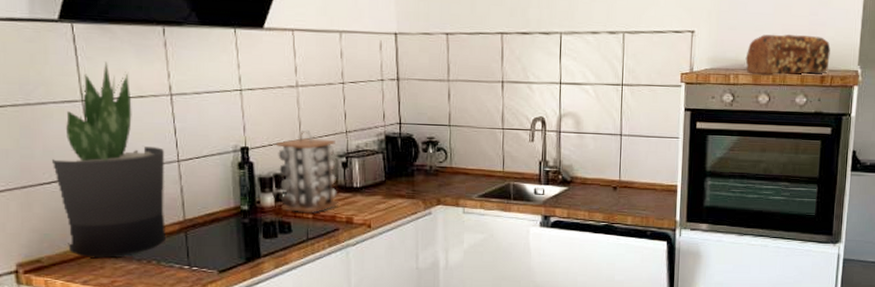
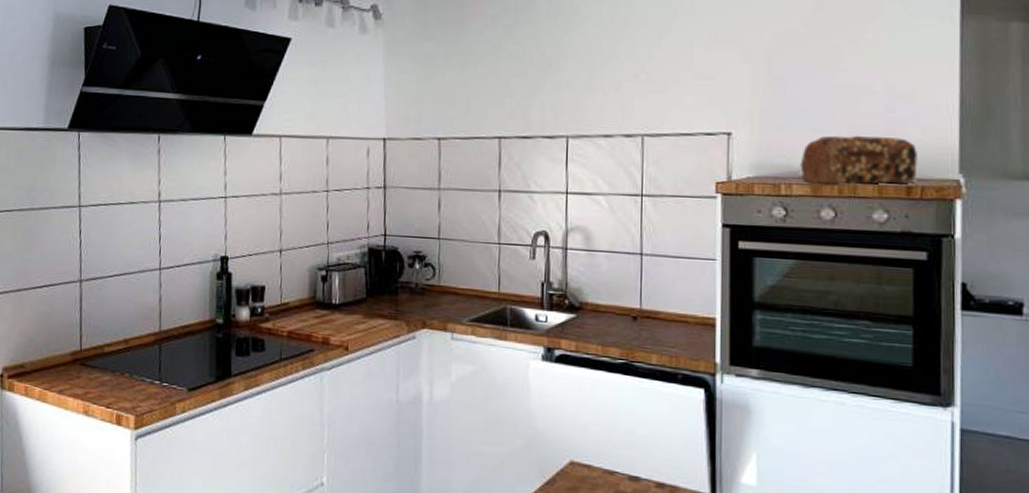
planter: present [51,61,165,258] -> none [45,168,148,367]
spice rack: present [277,129,340,213] -> none [256,239,317,330]

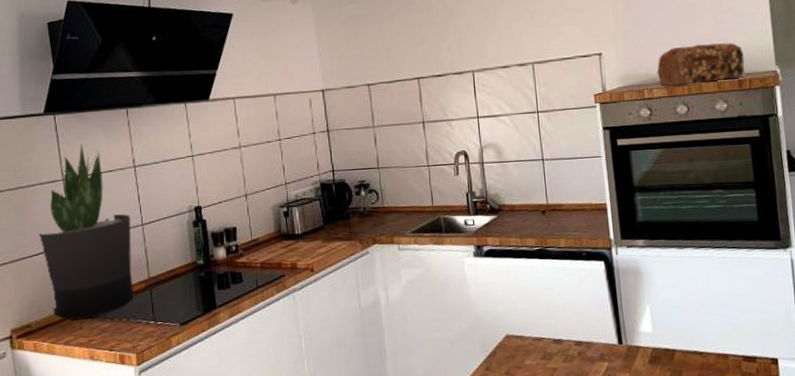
planter: none [45,168,148,367] -> present [39,144,134,320]

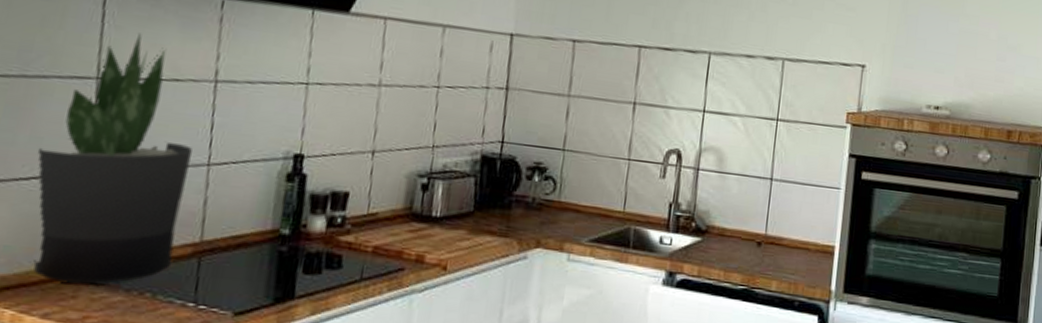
bread loaf: present [657,43,745,88] -> none [922,77,1019,128]

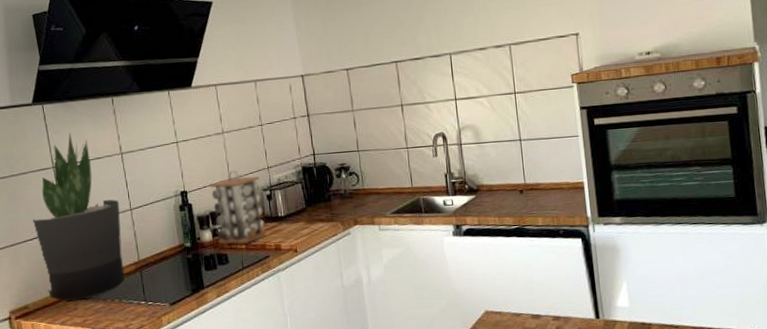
spice rack: none [333,139,417,245] -> present [210,170,268,244]

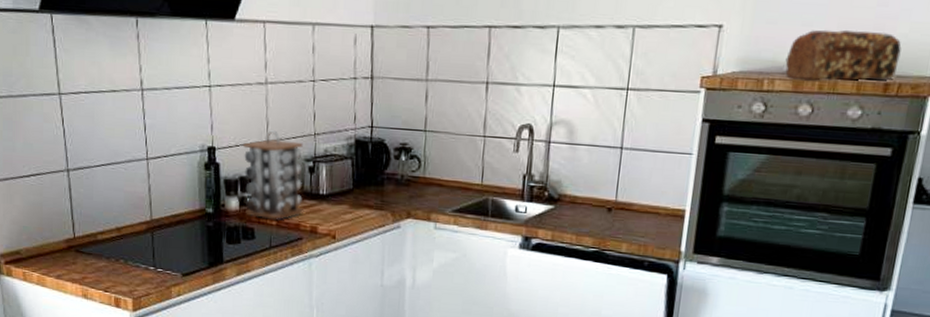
planter: present [32,132,125,301] -> none [30,54,134,254]
bread loaf: none [634,20,723,66] -> present [785,29,902,82]

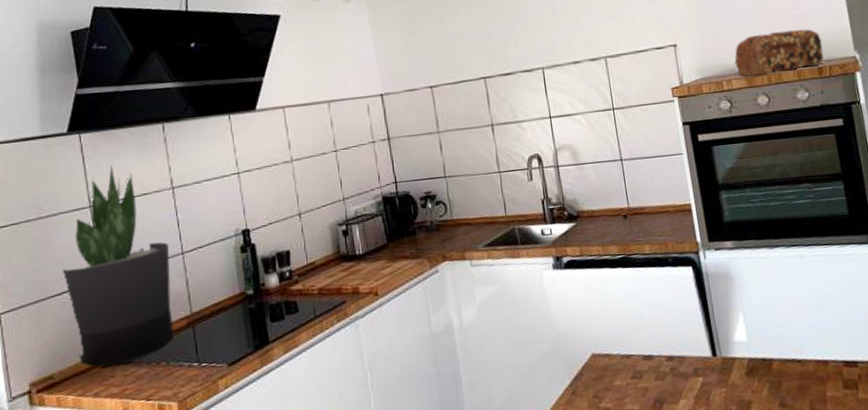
planter: none [30,54,134,254] -> present [62,165,174,368]
spice rack: present [243,130,305,219] -> none [276,202,344,290]

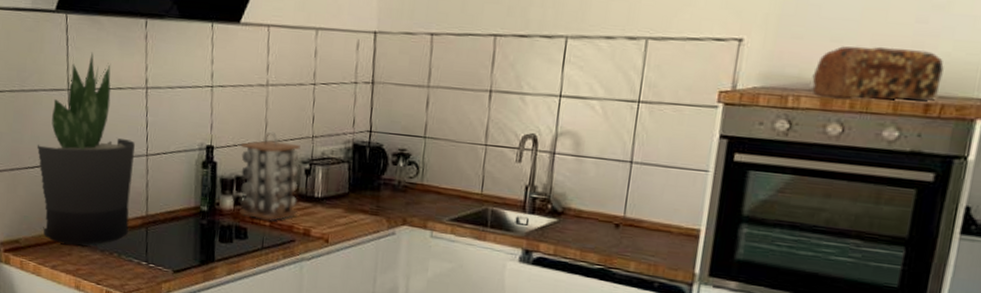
spice rack: none [276,202,344,290] -> present [239,131,301,221]

